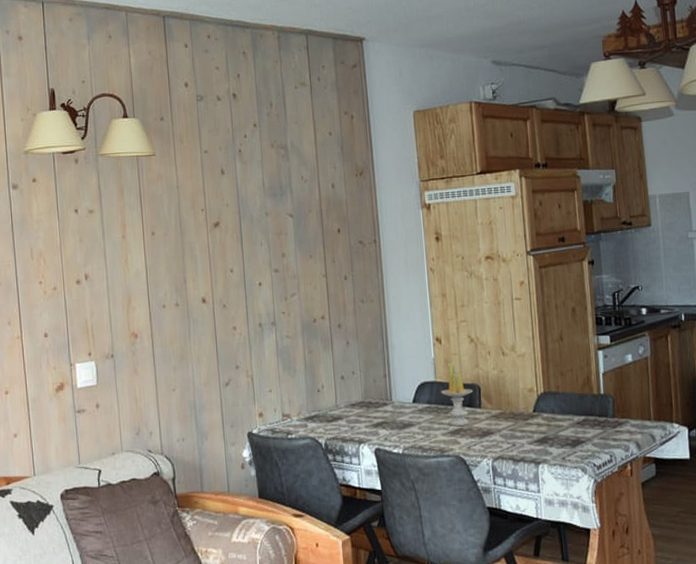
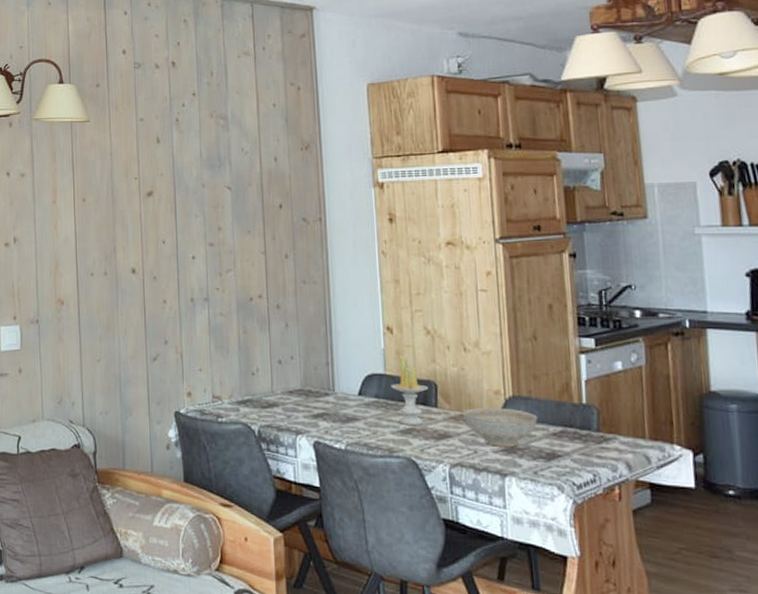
decorative bowl: none [502,403,565,439] -> present [462,407,538,447]

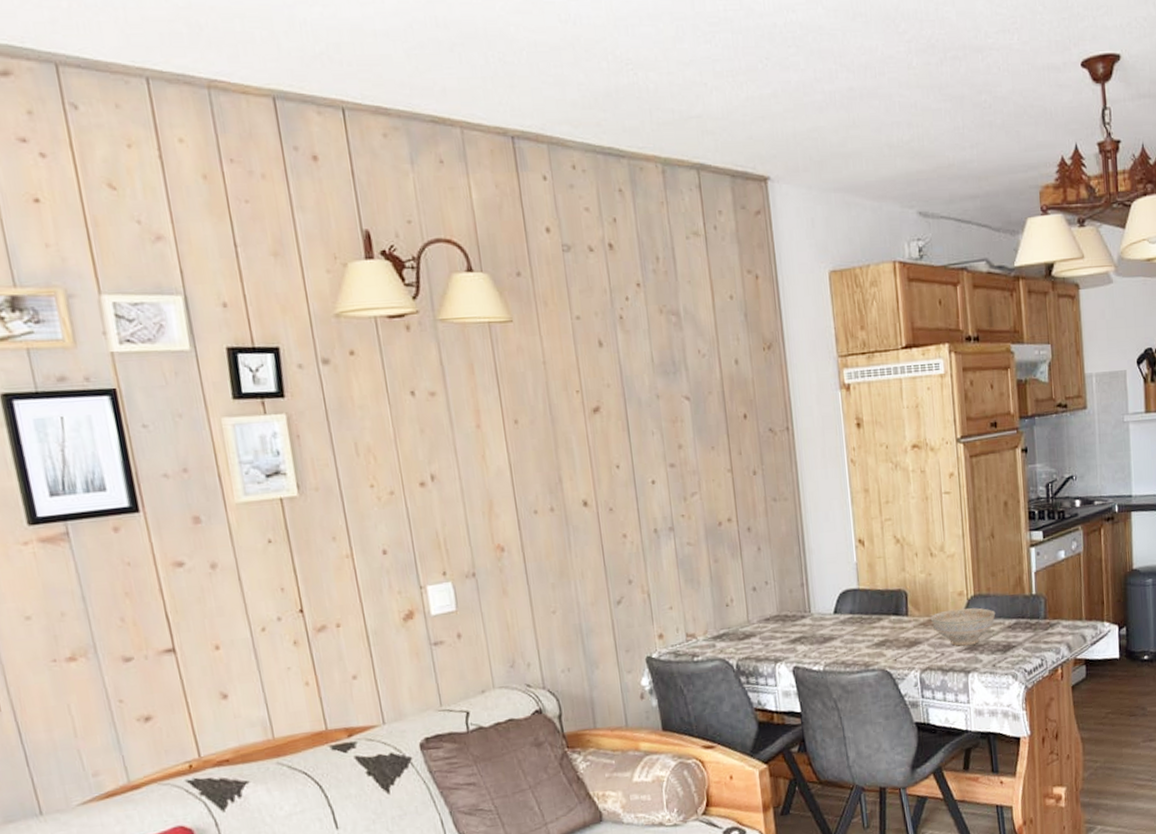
candle: present [391,355,429,425] -> none [865,567,900,637]

